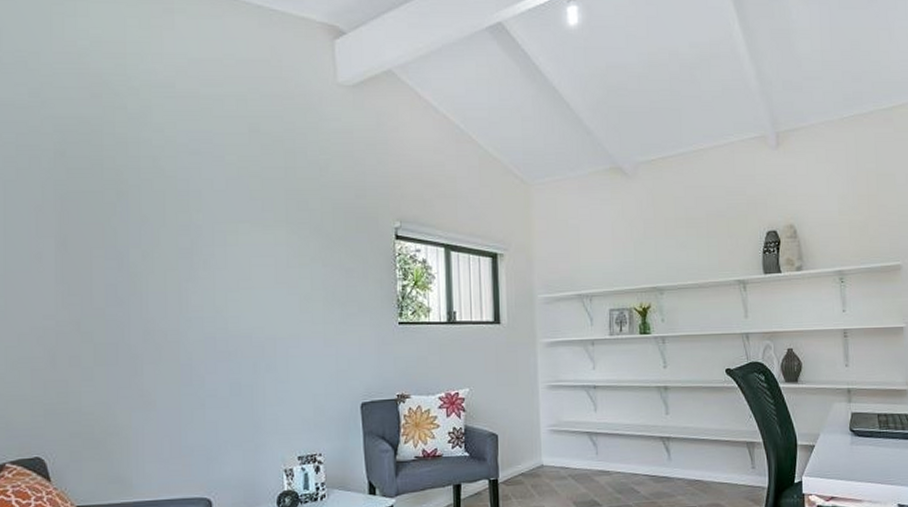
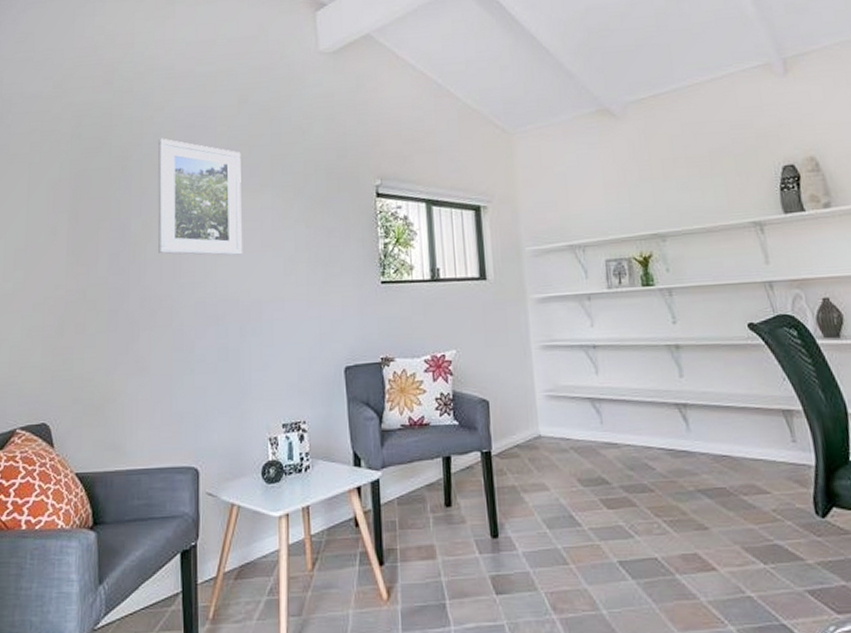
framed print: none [159,163,256,291] -> present [157,138,243,256]

